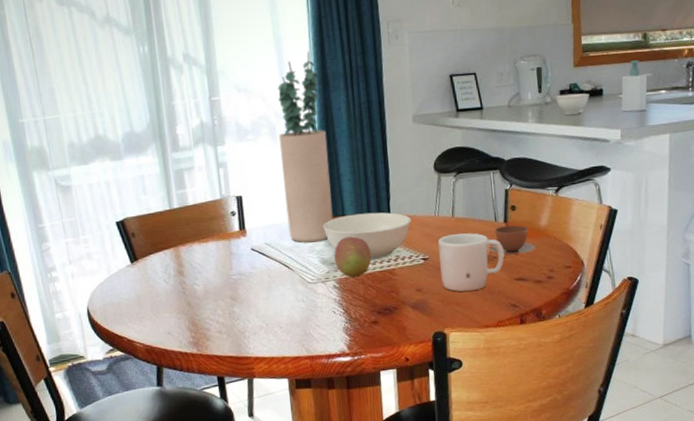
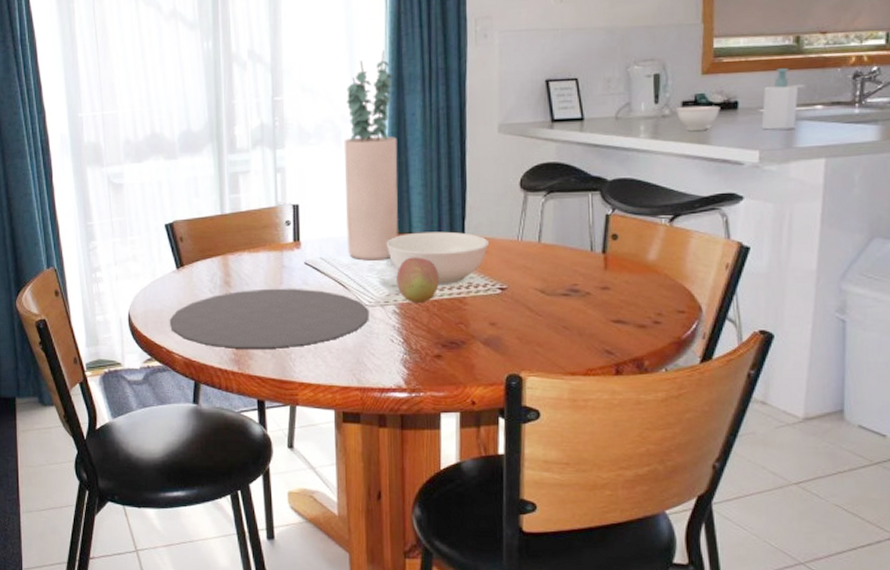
placemat: none [128,272,313,333] -> present [169,288,369,349]
mug: present [438,233,504,292] -> none [519,262,600,331]
teacup: present [489,225,536,255] -> none [581,257,641,292]

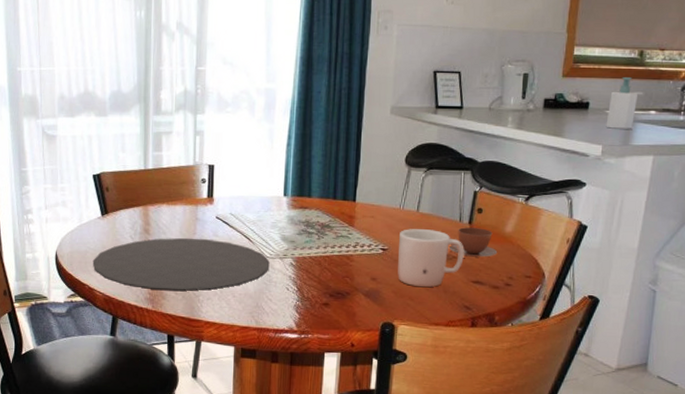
vase: present [343,50,398,261] -> none [254,32,304,219]
bowl: present [386,231,490,284] -> none [288,196,376,243]
fruit: present [396,257,439,304] -> none [295,217,331,258]
mug: none [519,262,600,331] -> present [397,229,464,288]
teacup: none [581,257,641,292] -> present [449,227,498,258]
bowl: present [676,105,721,132] -> none [539,103,575,126]

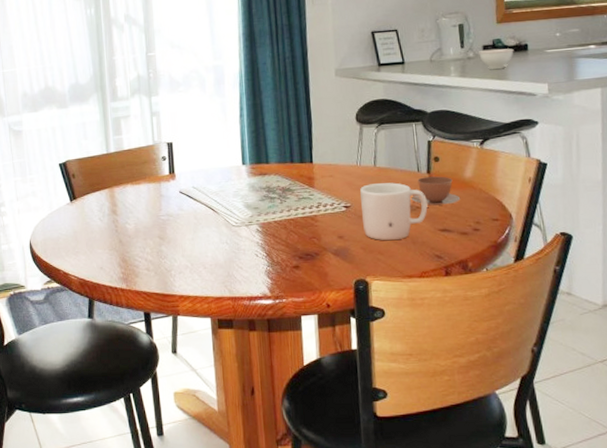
placemat: present [92,237,270,291] -> none [65,214,236,269]
bowl: none [539,103,575,126] -> present [478,48,514,70]
soap bottle: present [606,77,639,130] -> none [547,16,576,67]

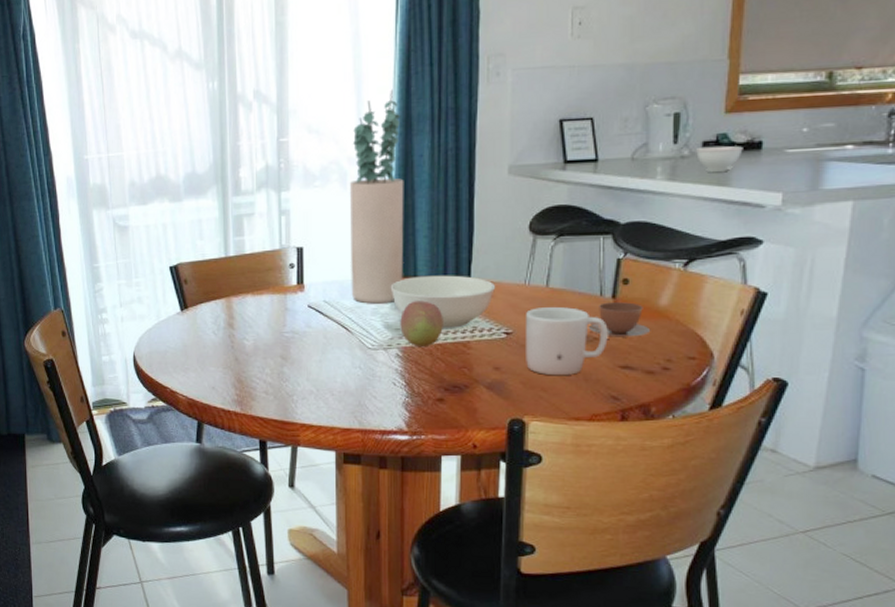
vase: none [208,11,257,188] -> present [349,89,404,304]
bowl: none [247,160,334,205] -> present [390,275,496,328]
fruit: none [257,183,294,223] -> present [400,300,443,348]

